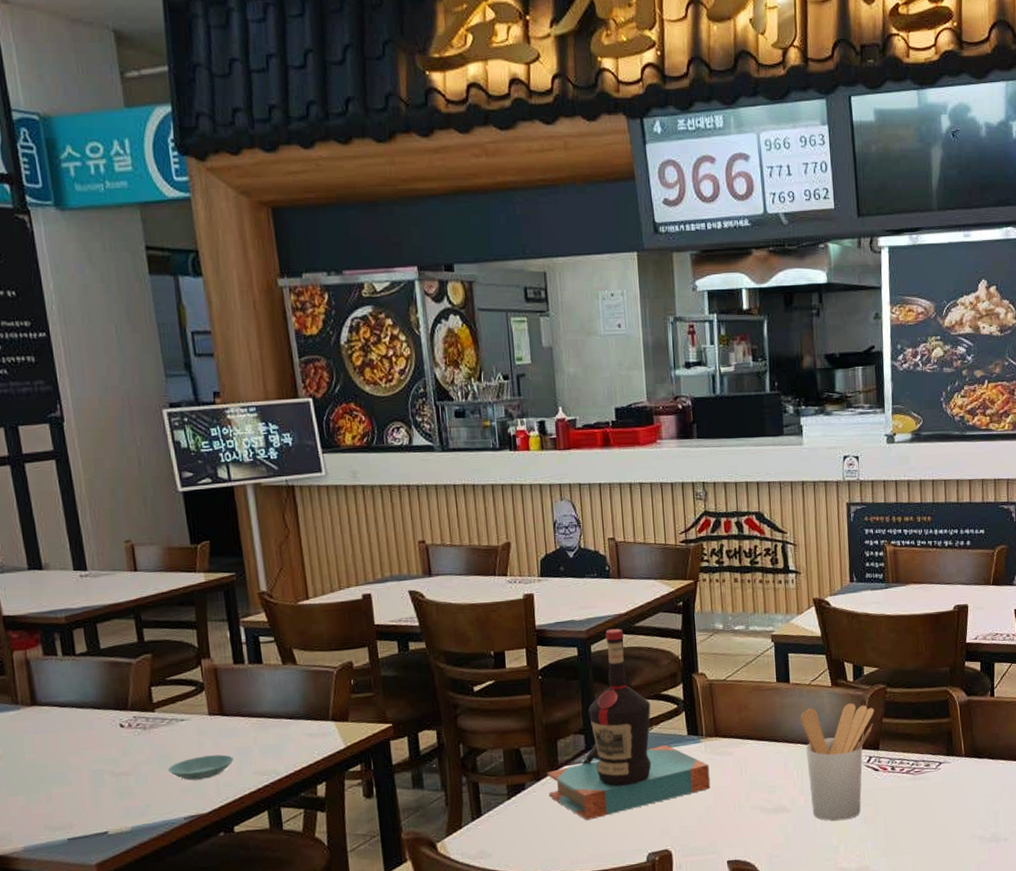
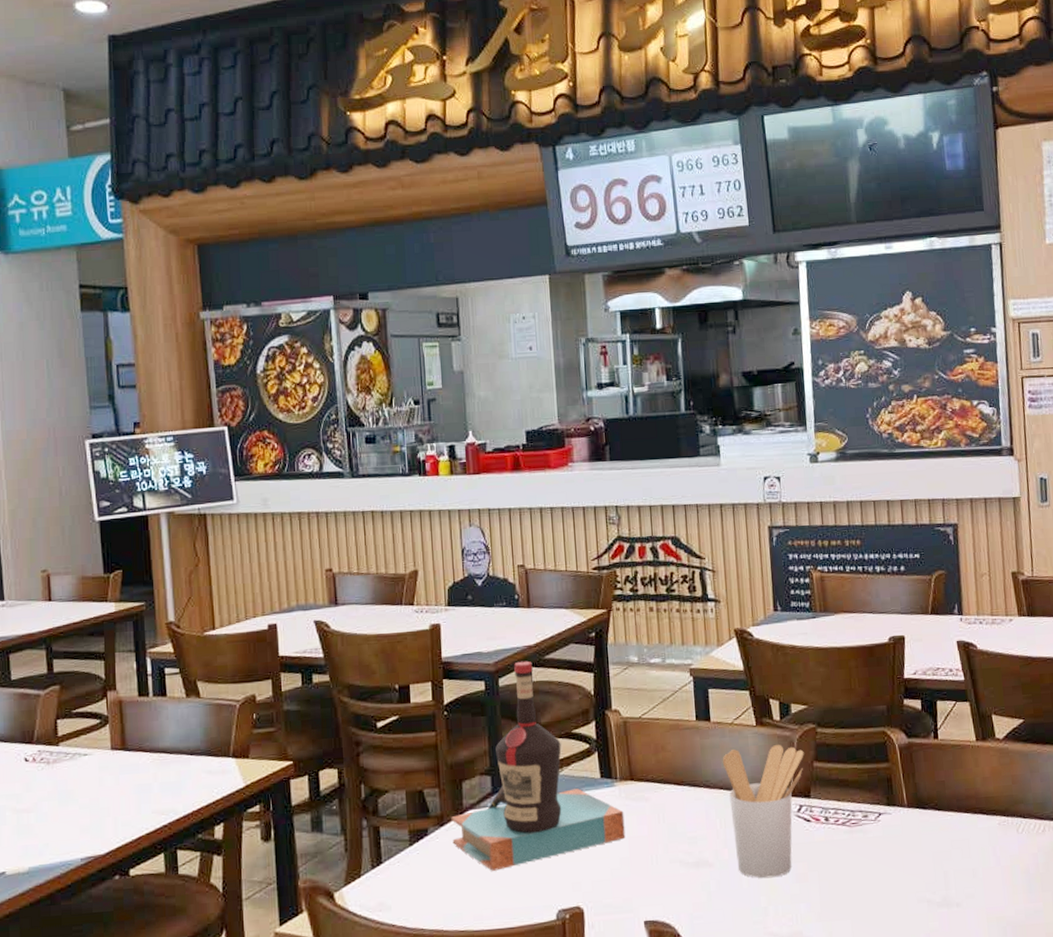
saucer: present [168,754,234,781] -> none [68,792,133,819]

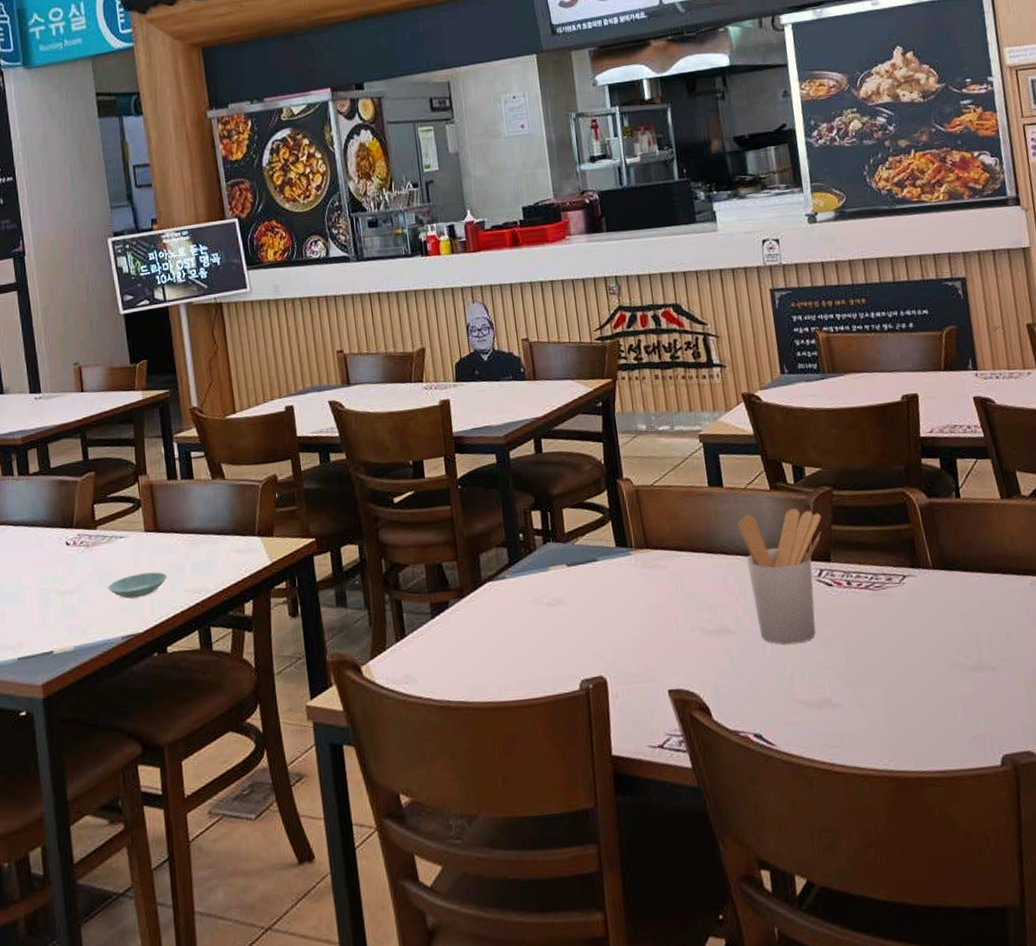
saucer: none [68,792,133,819] -> present [108,572,167,599]
bottle: present [451,661,626,871] -> none [470,432,645,642]

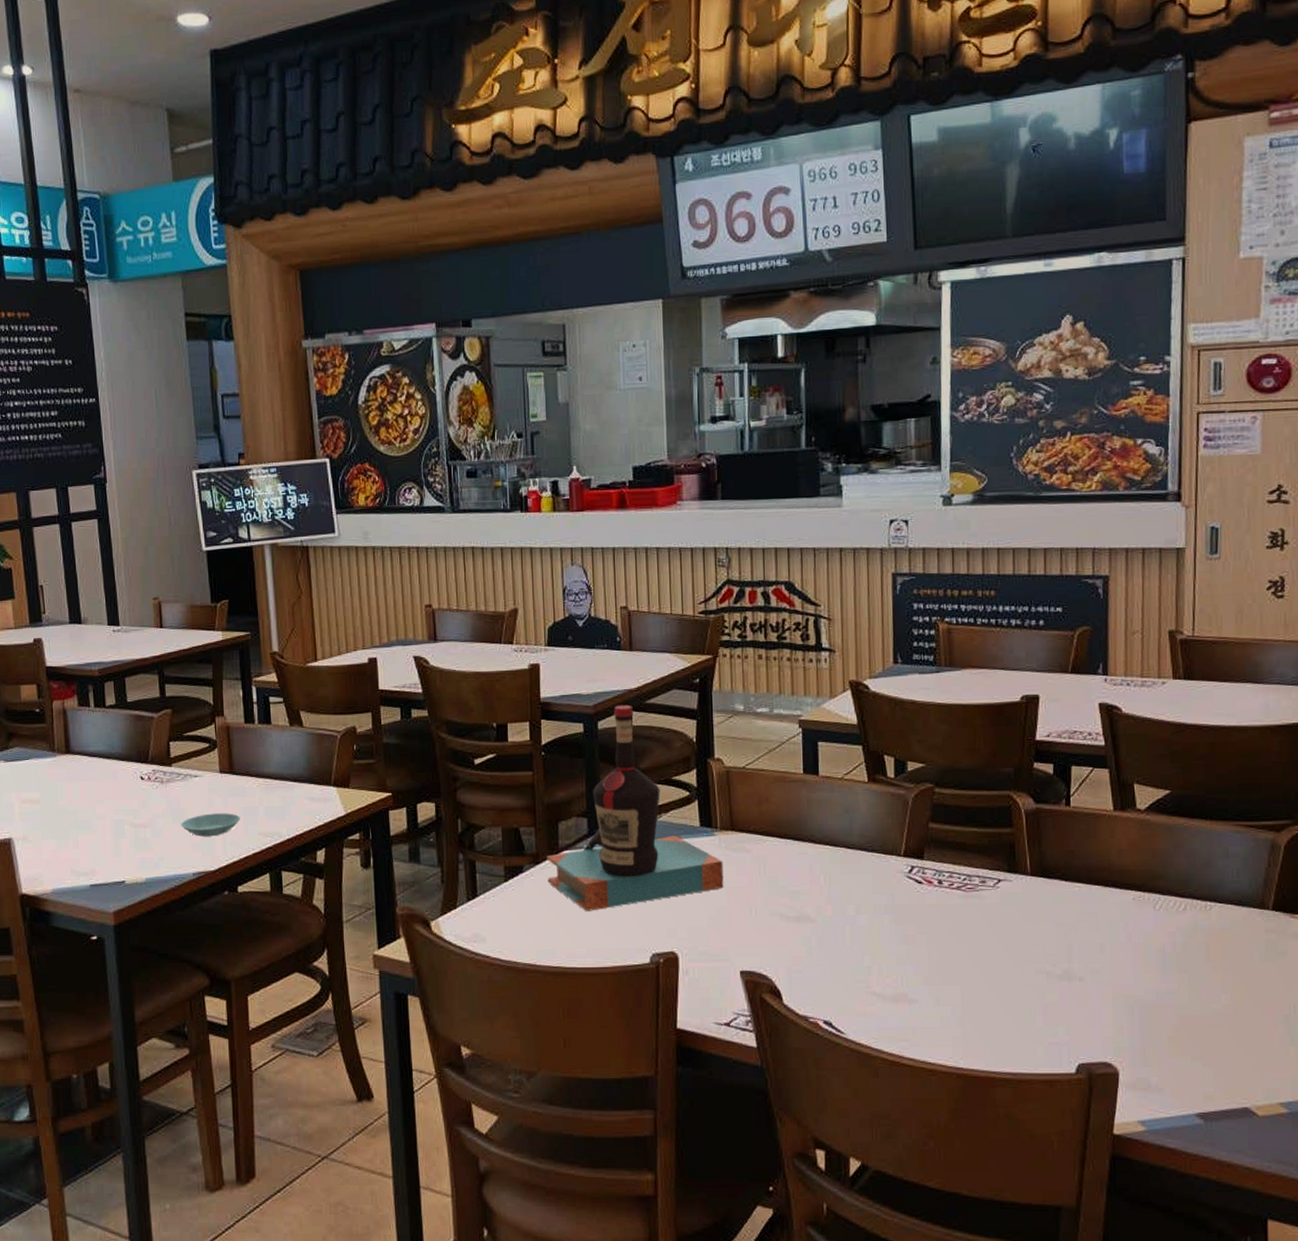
bottle: none [470,432,645,642] -> present [546,704,724,911]
utensil holder: present [737,507,822,645] -> none [829,802,919,938]

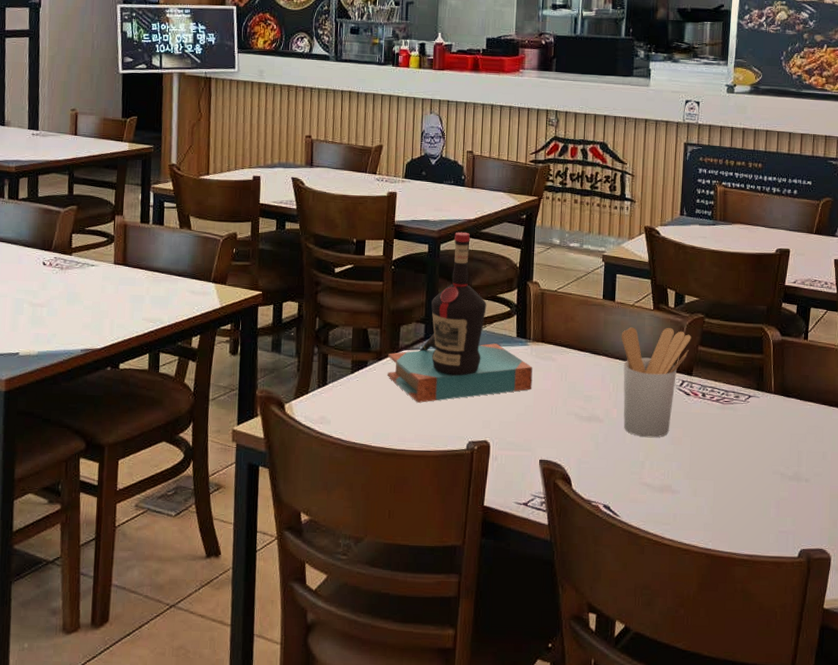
saucer: present [181,813,240,837] -> none [75,298,128,319]
utensil holder: none [829,802,919,938] -> present [621,327,691,438]

